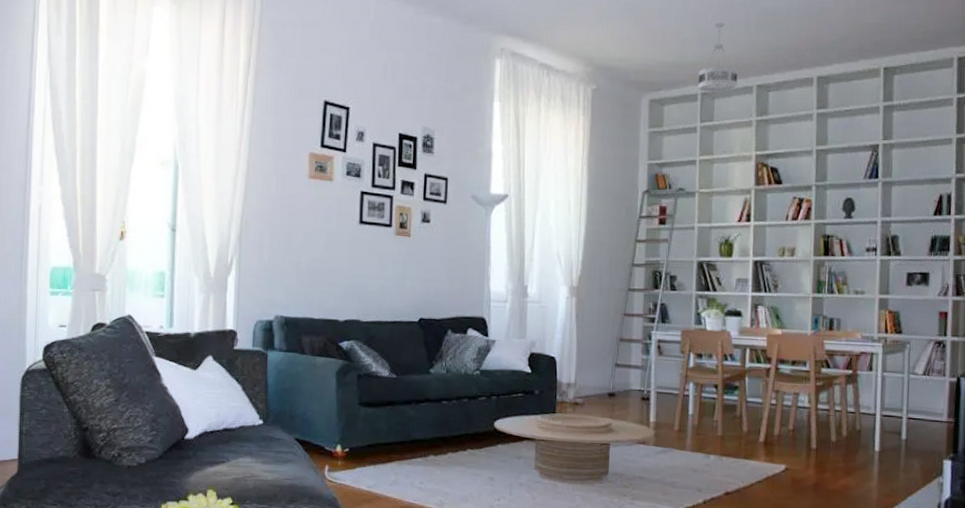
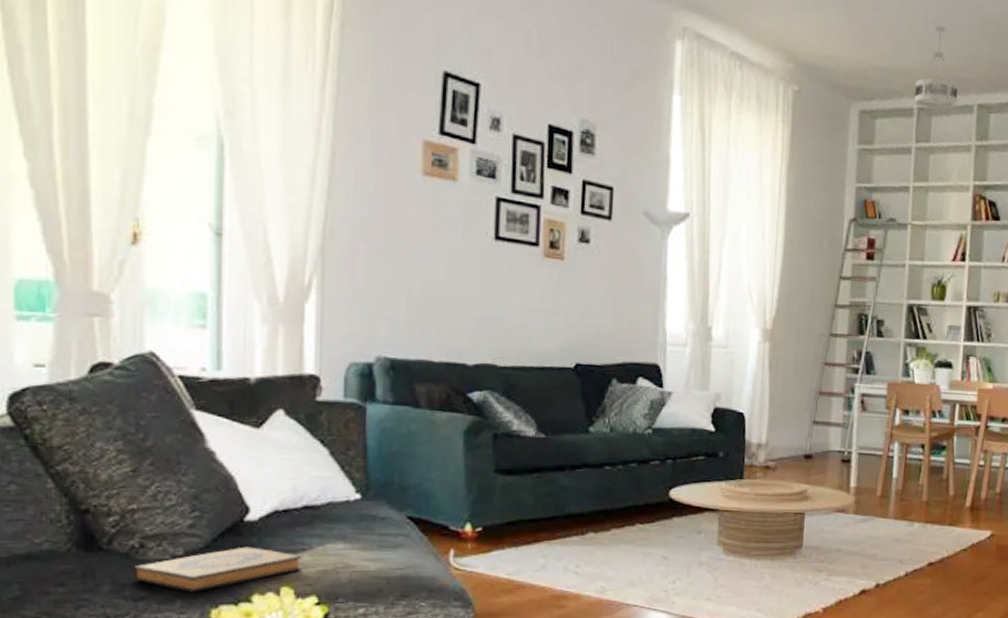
hardback book: none [113,458,223,492] -> present [133,546,303,593]

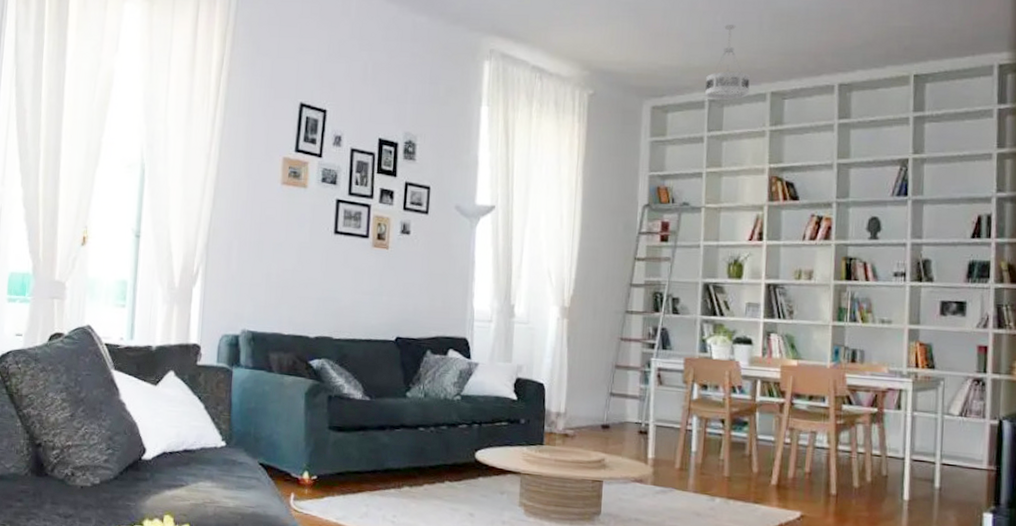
hardback book: present [133,546,303,593] -> none [65,480,182,515]

